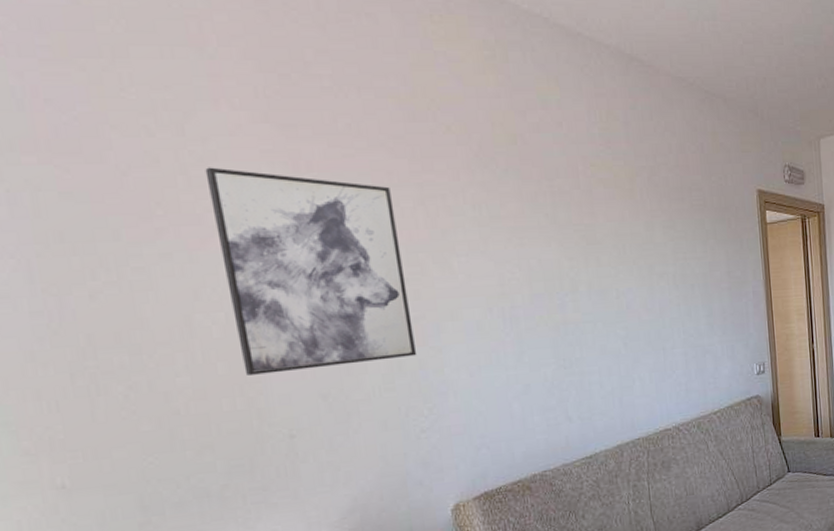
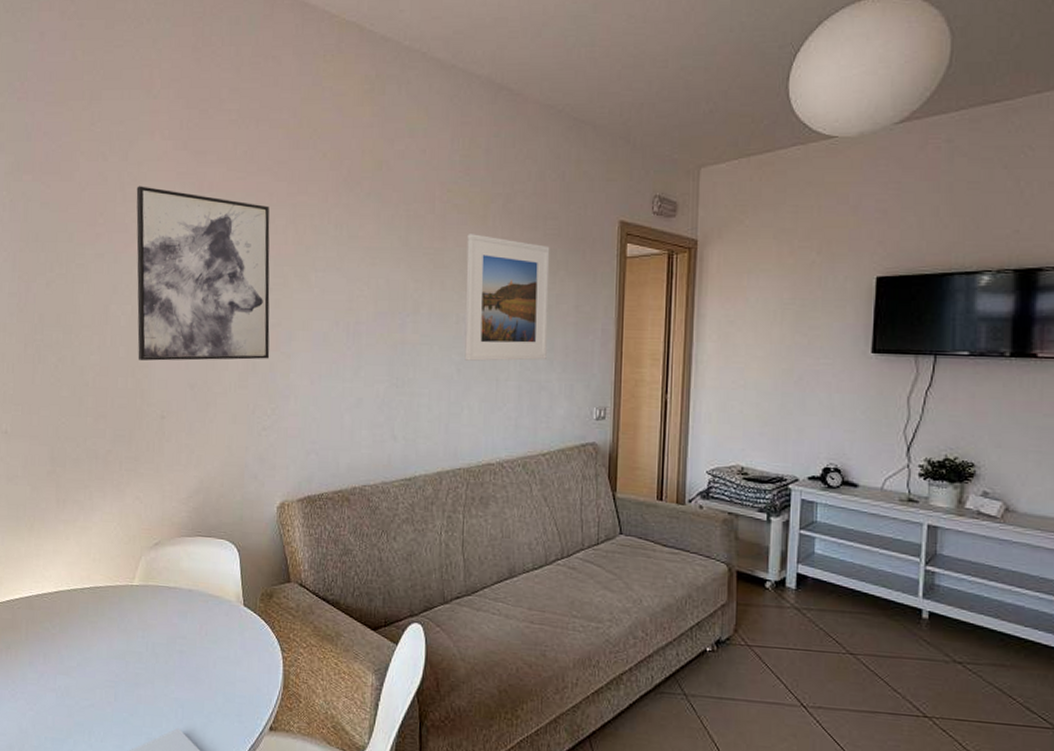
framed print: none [617,208,707,334] -> present [464,234,550,361]

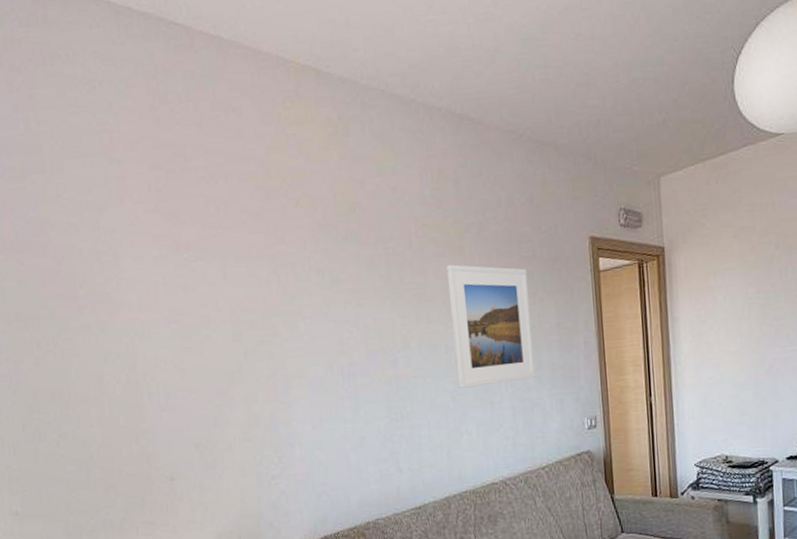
wall art: present [136,186,270,361] -> none [113,253,270,427]

